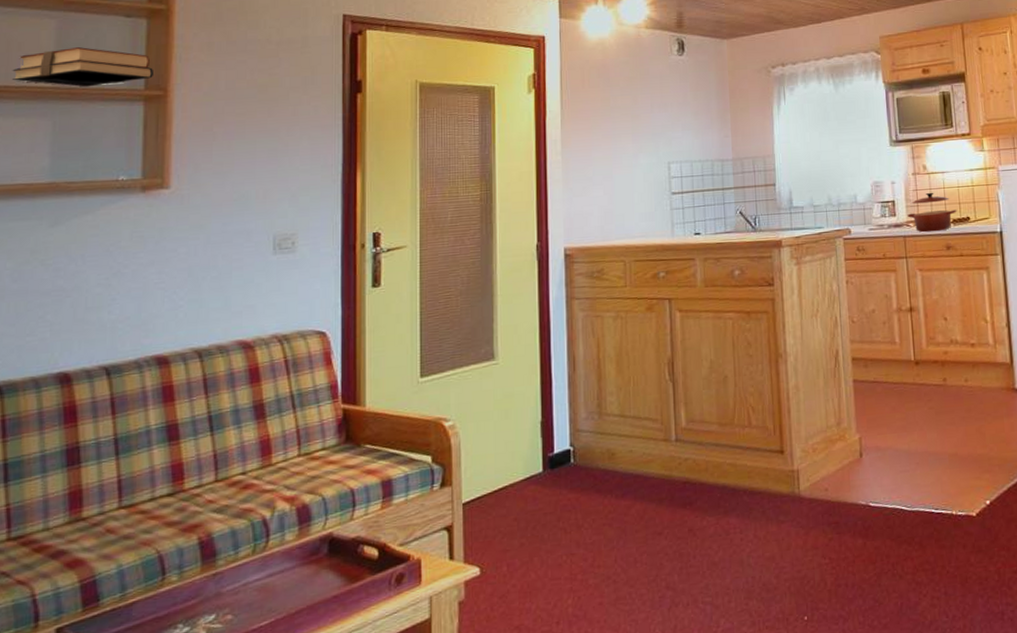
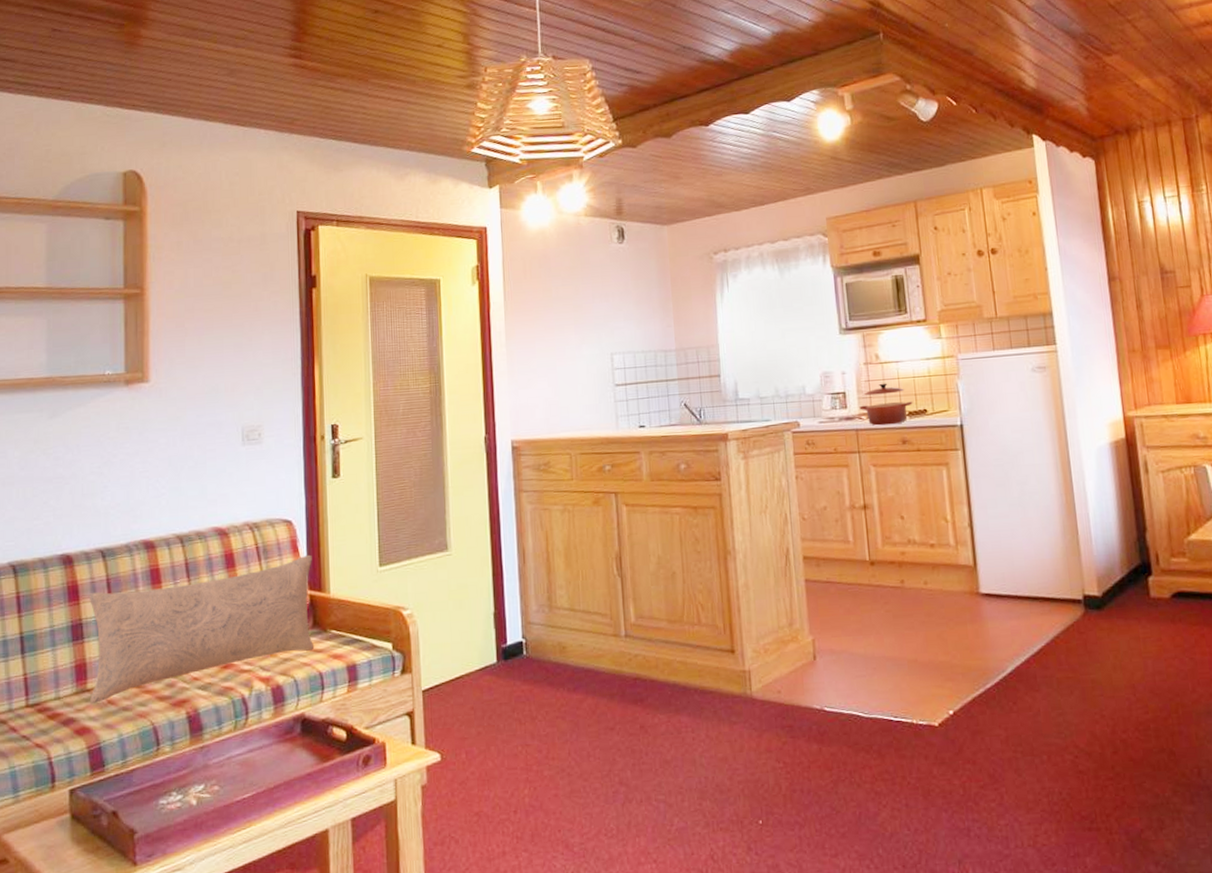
books: present [11,47,153,87] -> none [11,249,131,287]
pillow: none [85,367,347,533] -> present [88,554,314,703]

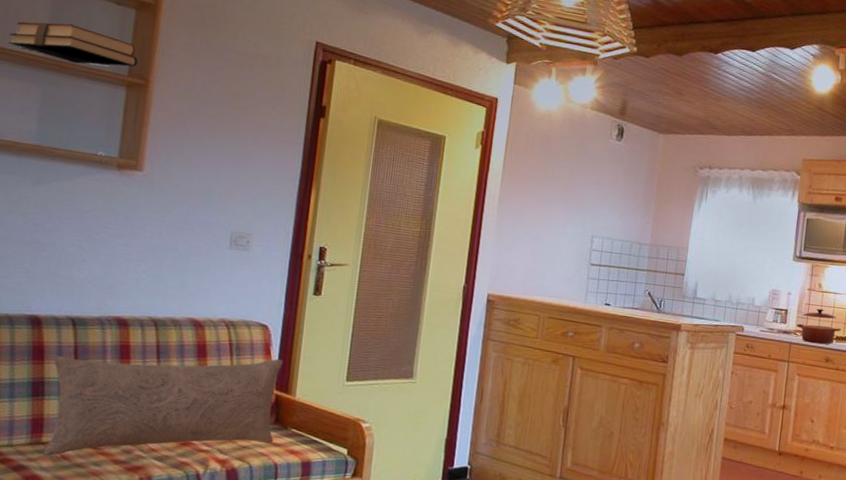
books: none [11,249,131,287] -> present [7,22,137,67]

